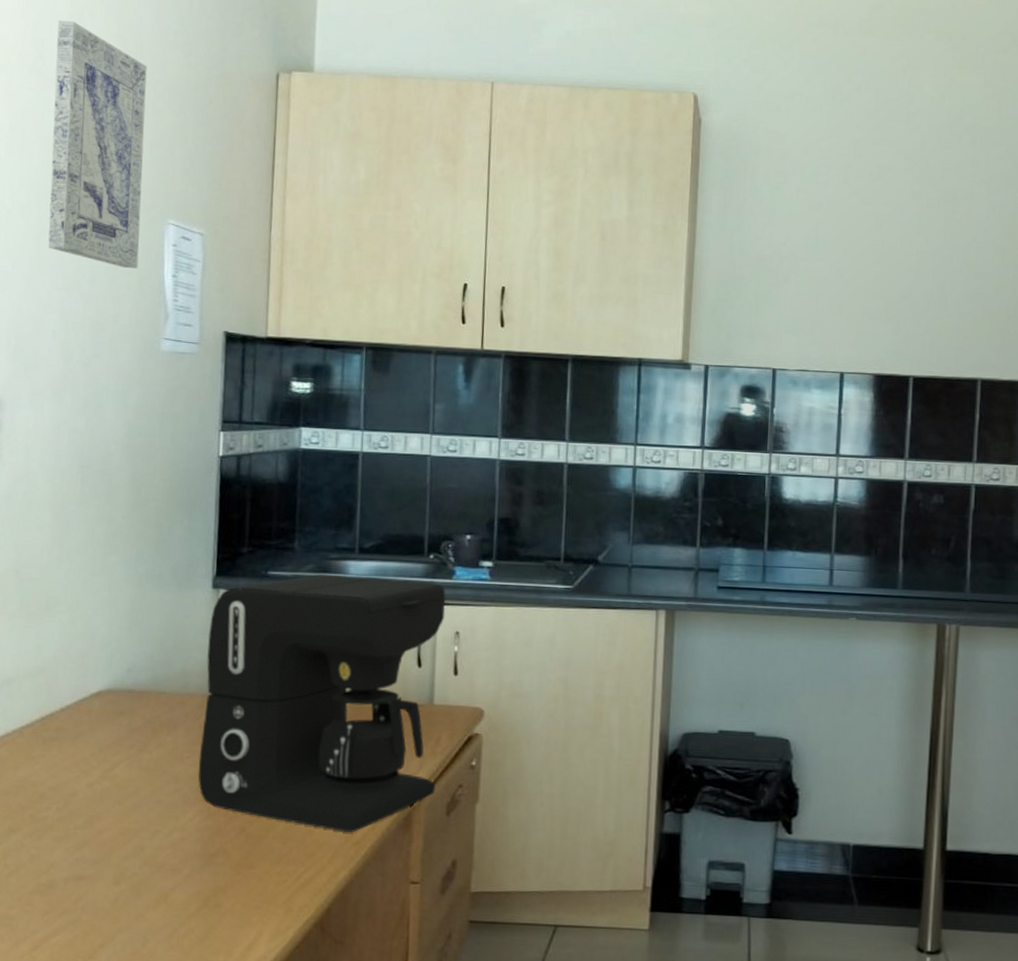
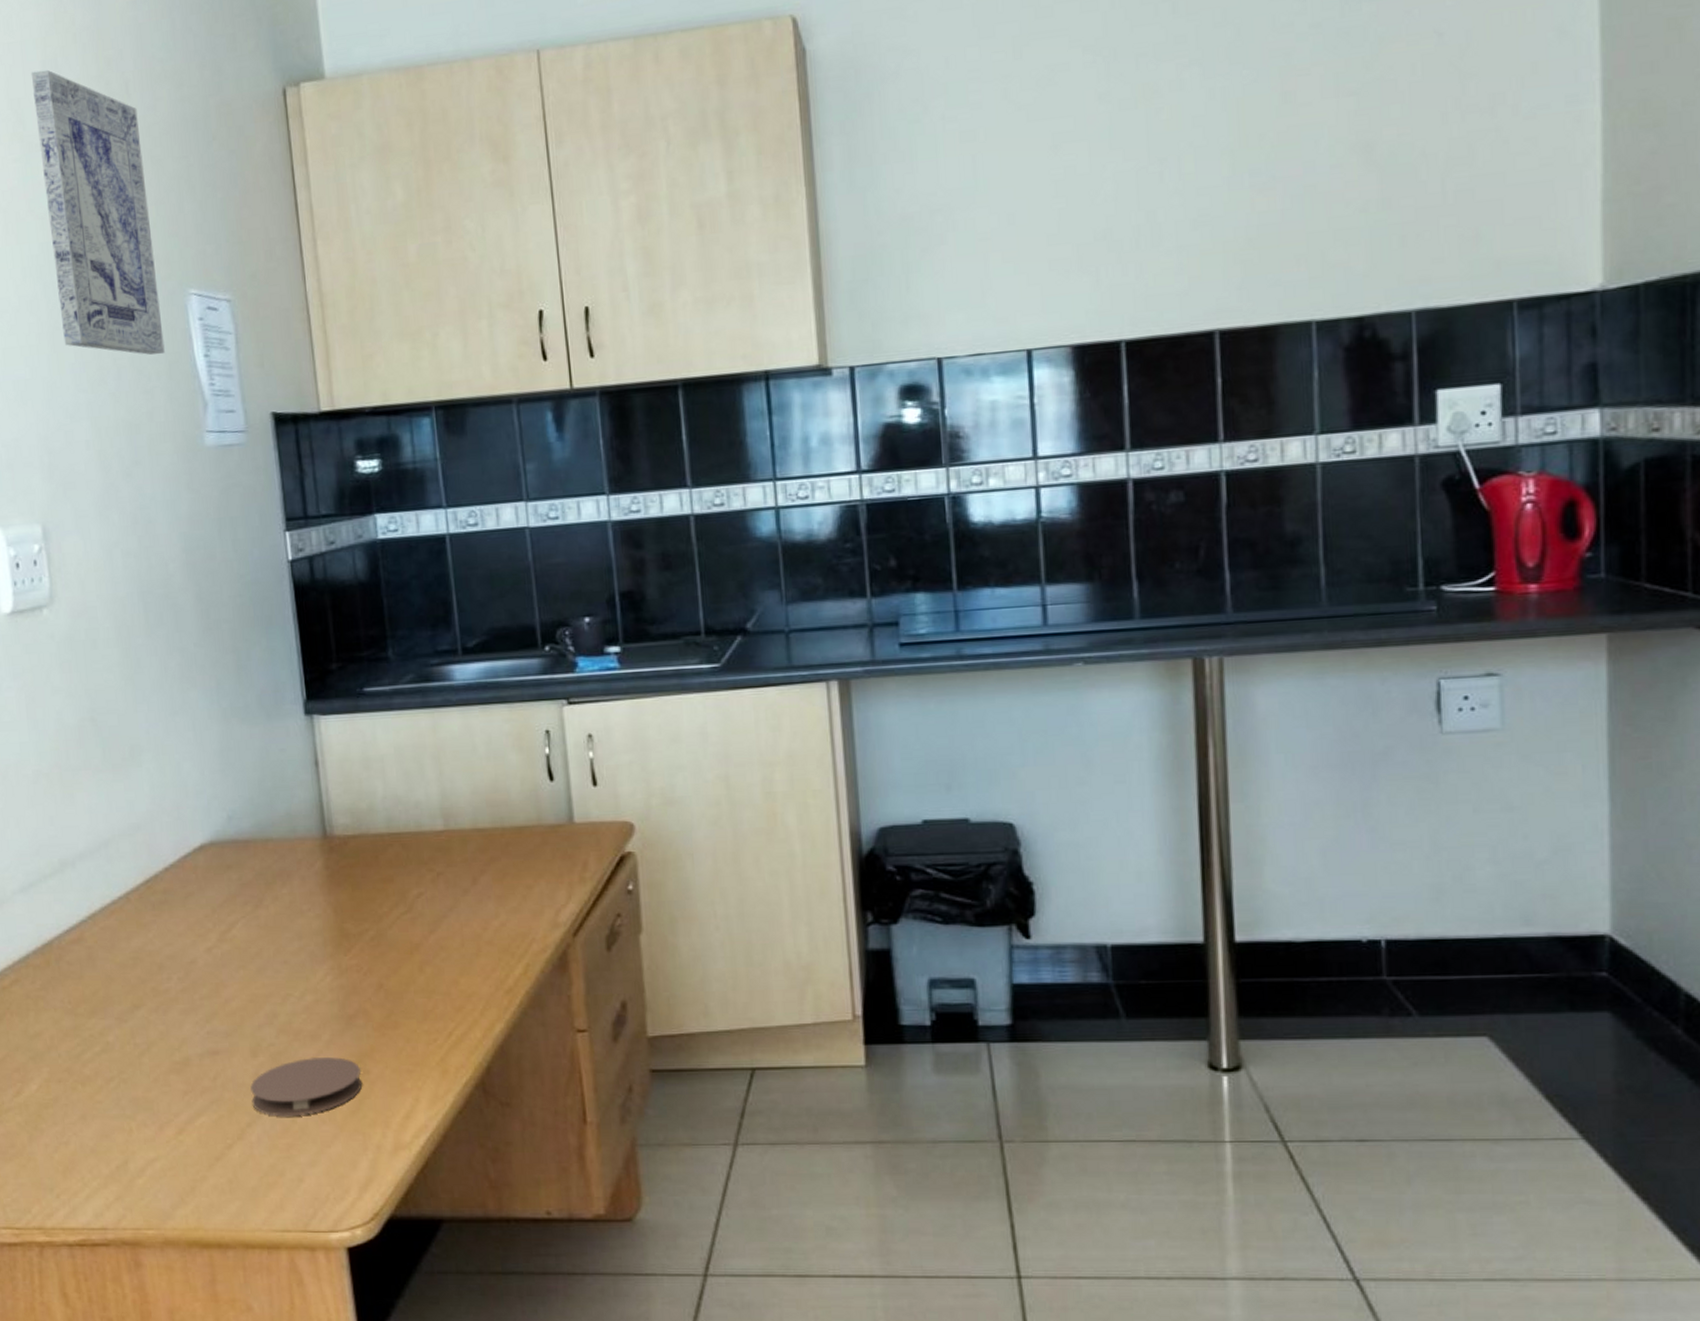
coaster: none [107,889,213,941] -> present [250,1057,363,1117]
coffee maker: present [198,574,446,832] -> none [308,679,590,979]

